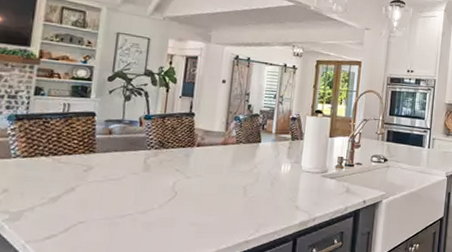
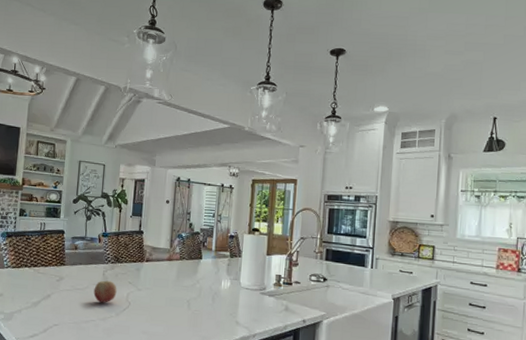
fruit: none [131,168,161,194] -> present [93,280,117,303]

